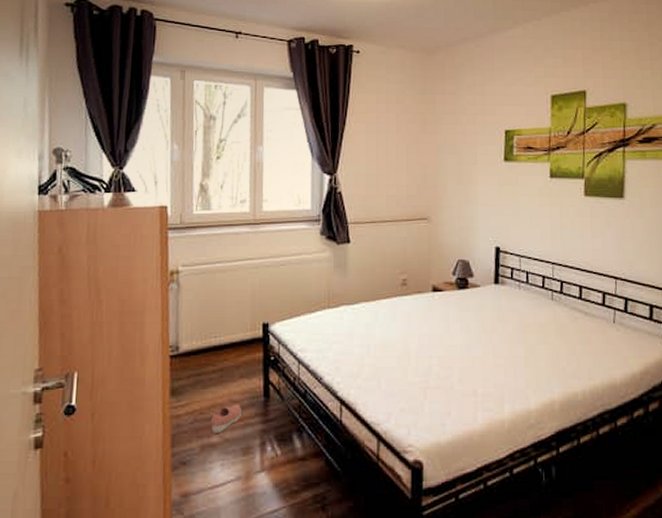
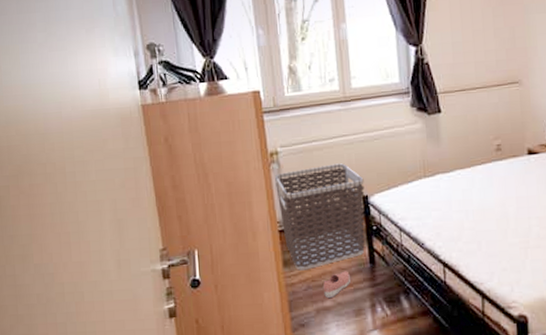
clothes hamper: none [172,288,266,401] -> present [275,163,365,271]

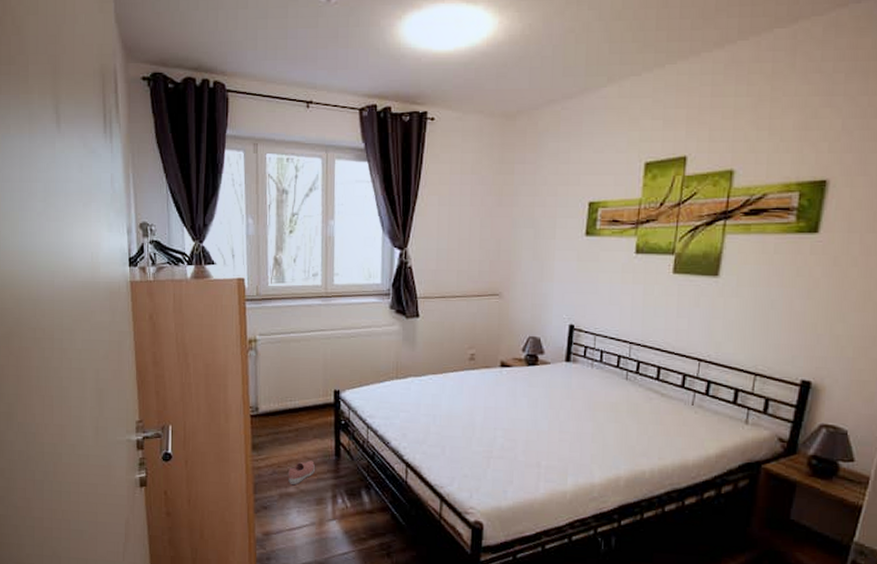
clothes hamper: present [275,163,365,271] -> none [252,356,337,456]

